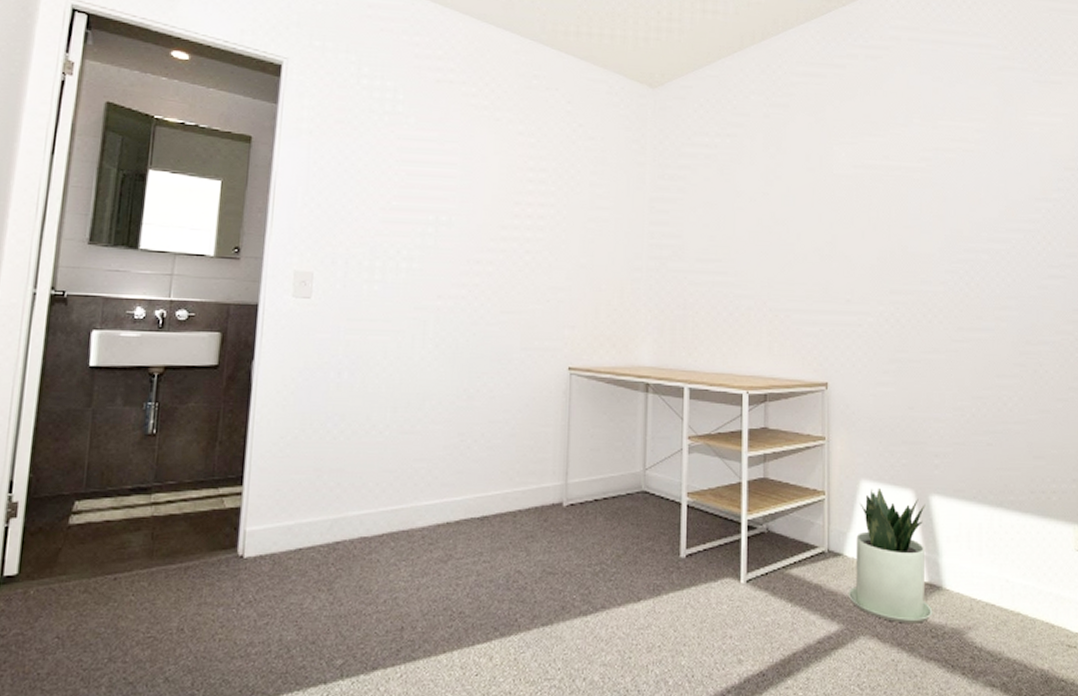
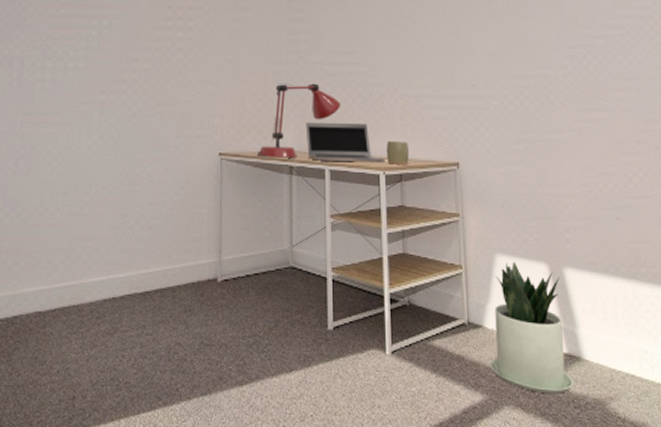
desk lamp: none [610,292,705,374] -> present [256,83,341,158]
laptop: none [664,335,749,381] -> present [305,122,385,163]
mug: none [750,358,776,384] -> present [386,140,410,164]

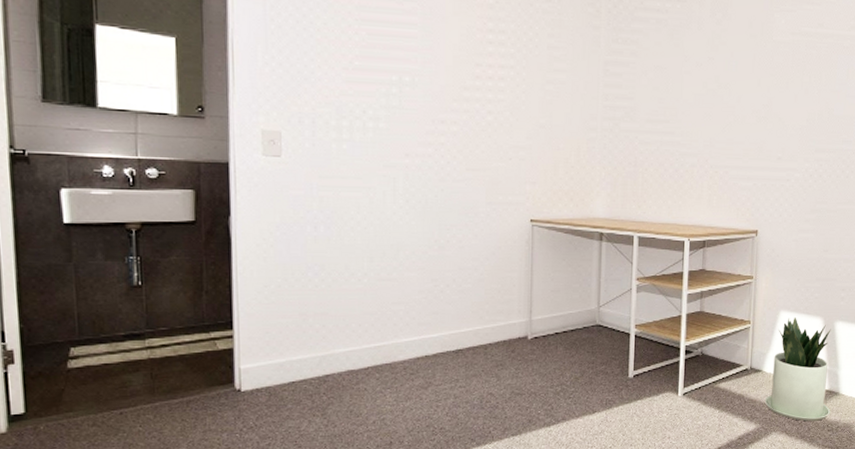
desk lamp: present [256,83,341,158] -> none [568,150,653,225]
laptop: present [305,122,385,163] -> none [617,190,690,230]
mug: present [386,140,410,164] -> none [692,209,714,232]

